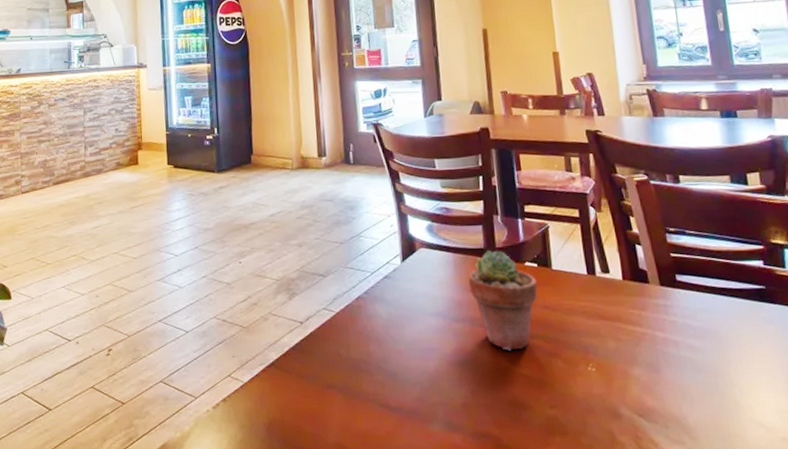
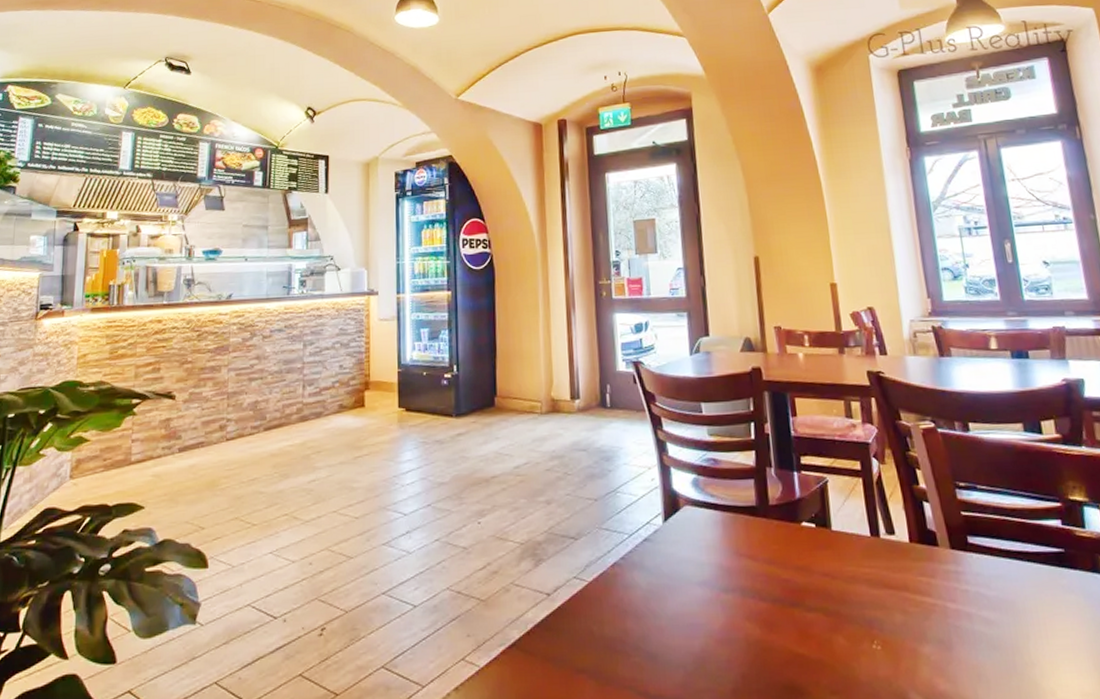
potted succulent: present [468,250,538,351] -> none [738,508,817,626]

